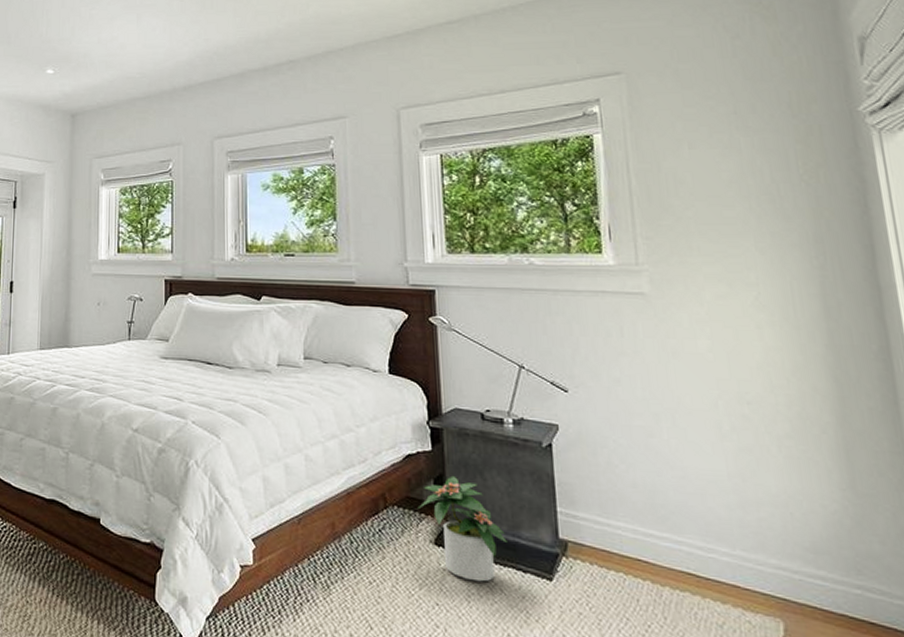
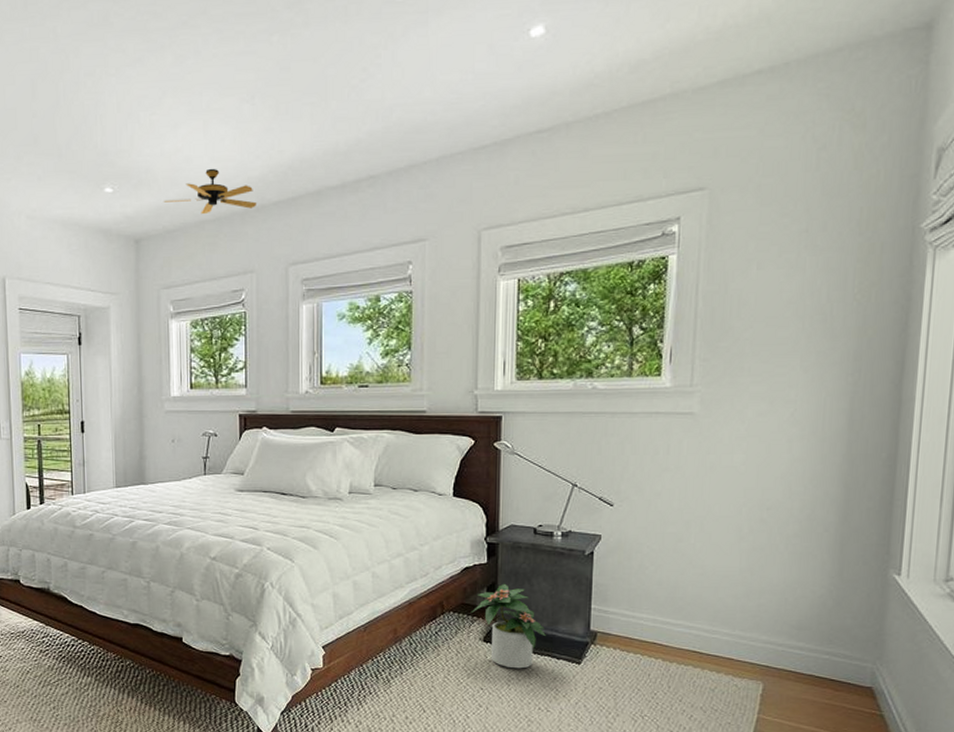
ceiling fan: none [98,53,185,93] -> present [163,168,257,215]

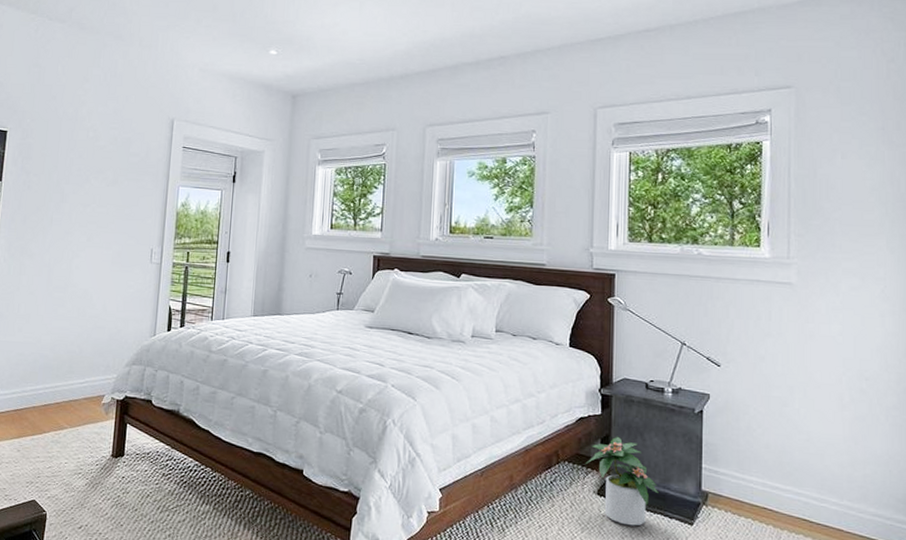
ceiling fan: present [163,168,257,215] -> none [320,40,402,78]

